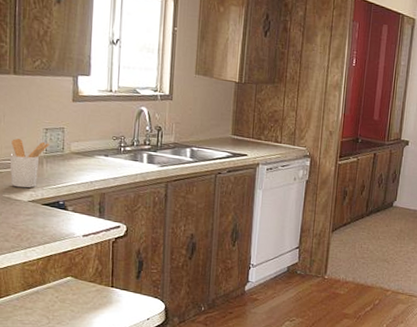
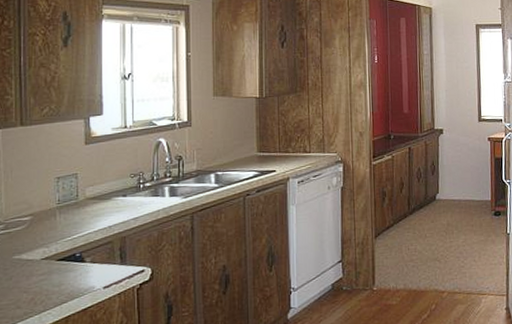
utensil holder: present [9,138,50,188] -> none [19,191,62,246]

